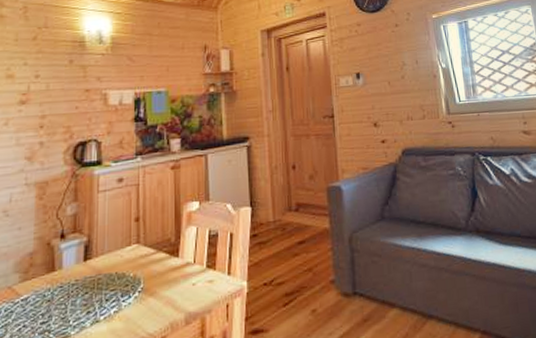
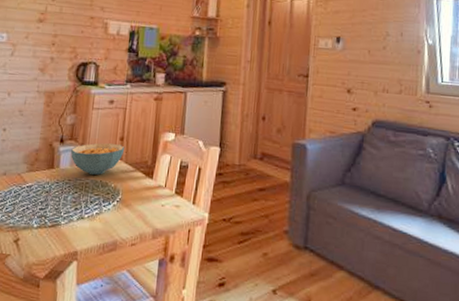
cereal bowl: none [76,226,142,268] -> present [71,143,125,175]

